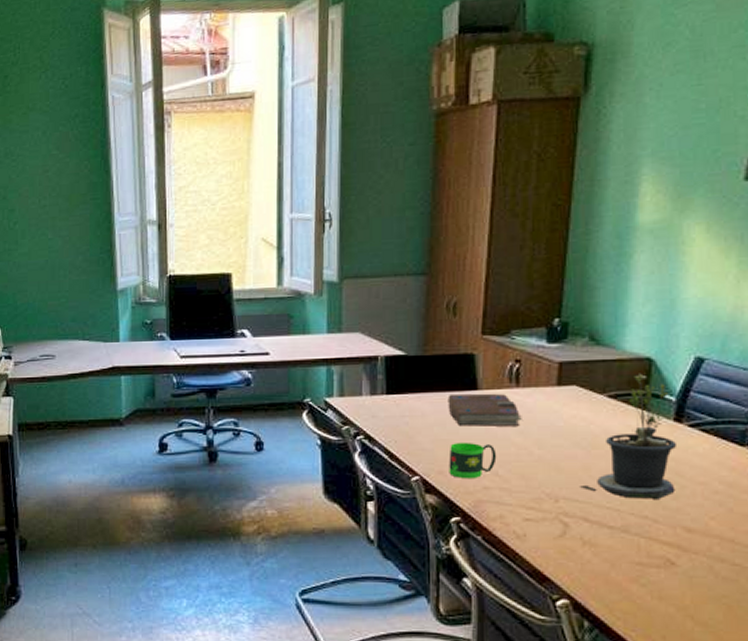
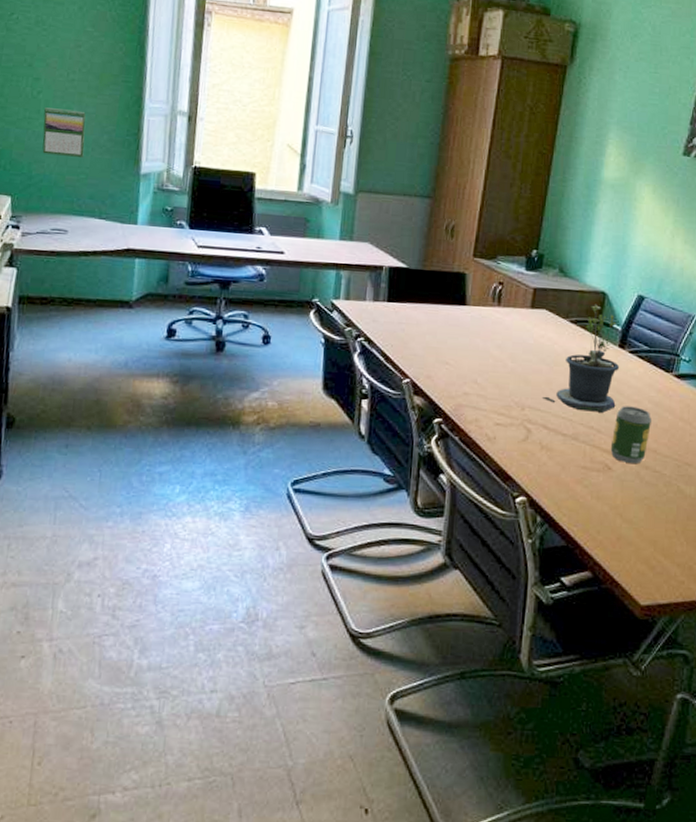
calendar: none [22,236,62,283] -> present [42,107,86,157]
book: present [447,393,522,427] -> none [439,306,500,340]
mug: present [449,442,497,478] -> none [436,350,477,384]
soda can: none [672,490,725,557] -> present [610,406,651,464]

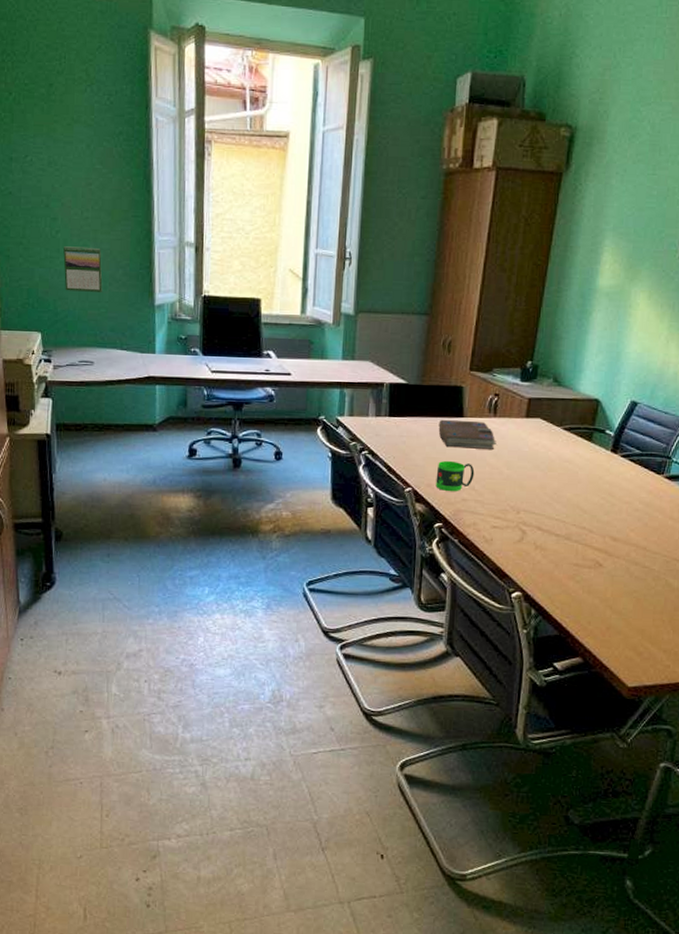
mug: none [436,350,477,384] -> present [436,460,475,491]
book: none [439,306,500,340] -> present [438,419,496,449]
potted plant: present [541,304,619,414] -> none [536,411,611,515]
soda can: present [610,406,651,464] -> none [601,507,642,561]

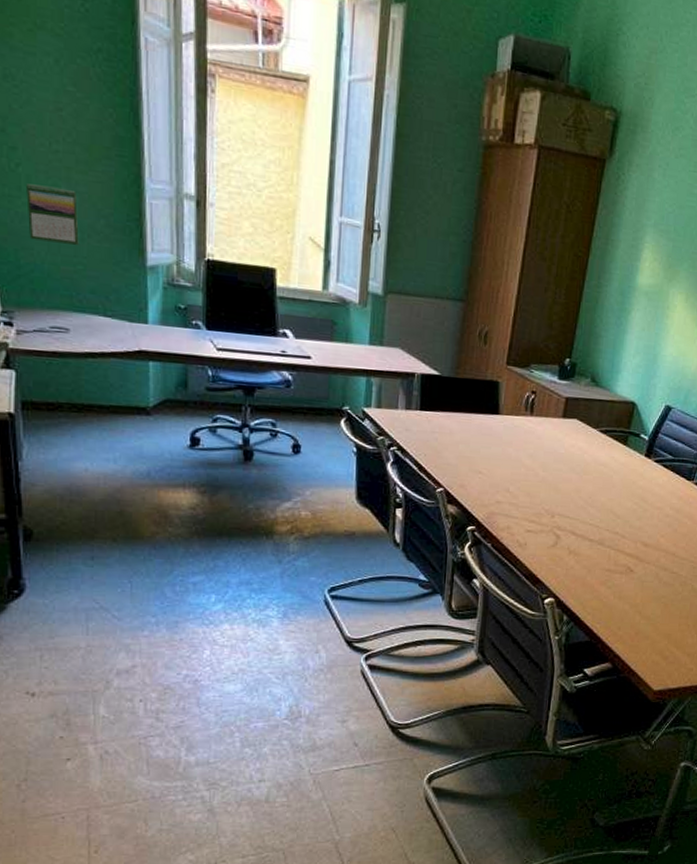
mug: present [436,460,475,491] -> none [469,460,510,493]
book: present [438,419,496,449] -> none [472,416,532,450]

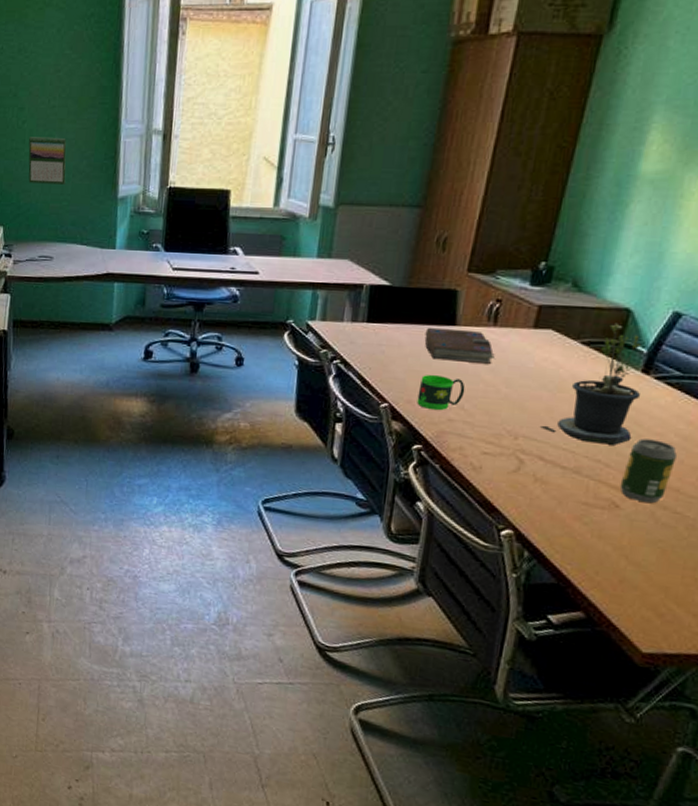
mug: none [469,460,510,493] -> present [417,374,465,410]
book: none [472,416,532,450] -> present [424,327,495,364]
potted plant: none [570,414,644,520] -> present [539,322,642,447]
soda can: none [633,512,672,566] -> present [619,438,677,503]

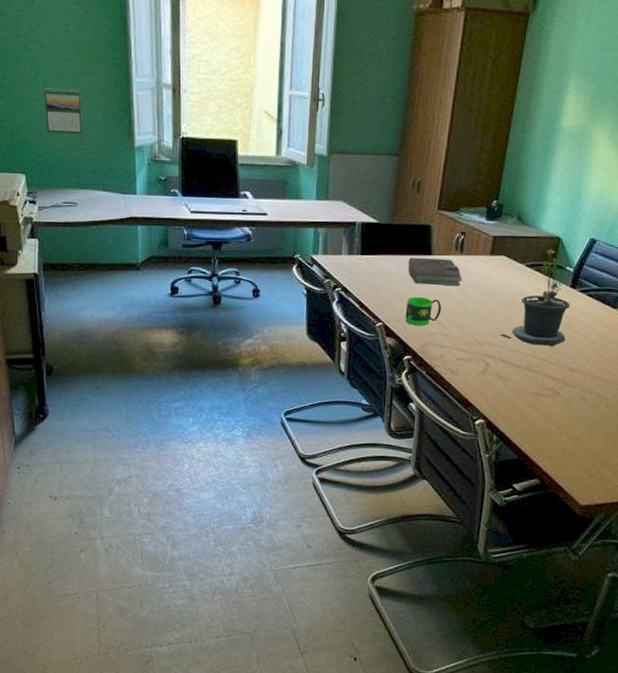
soda can: present [619,438,677,503] -> none [559,339,598,390]

